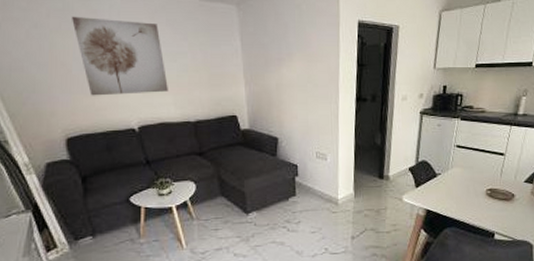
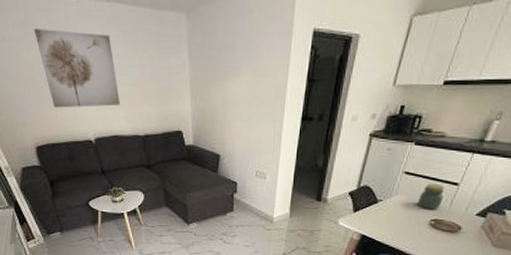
jar: none [472,154,494,180] -> present [417,183,445,210]

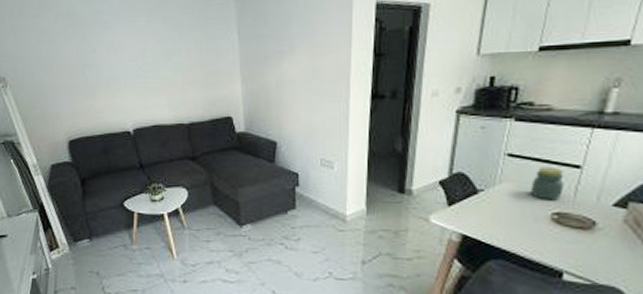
wall art: present [34,28,120,108] -> none [76,19,163,98]

